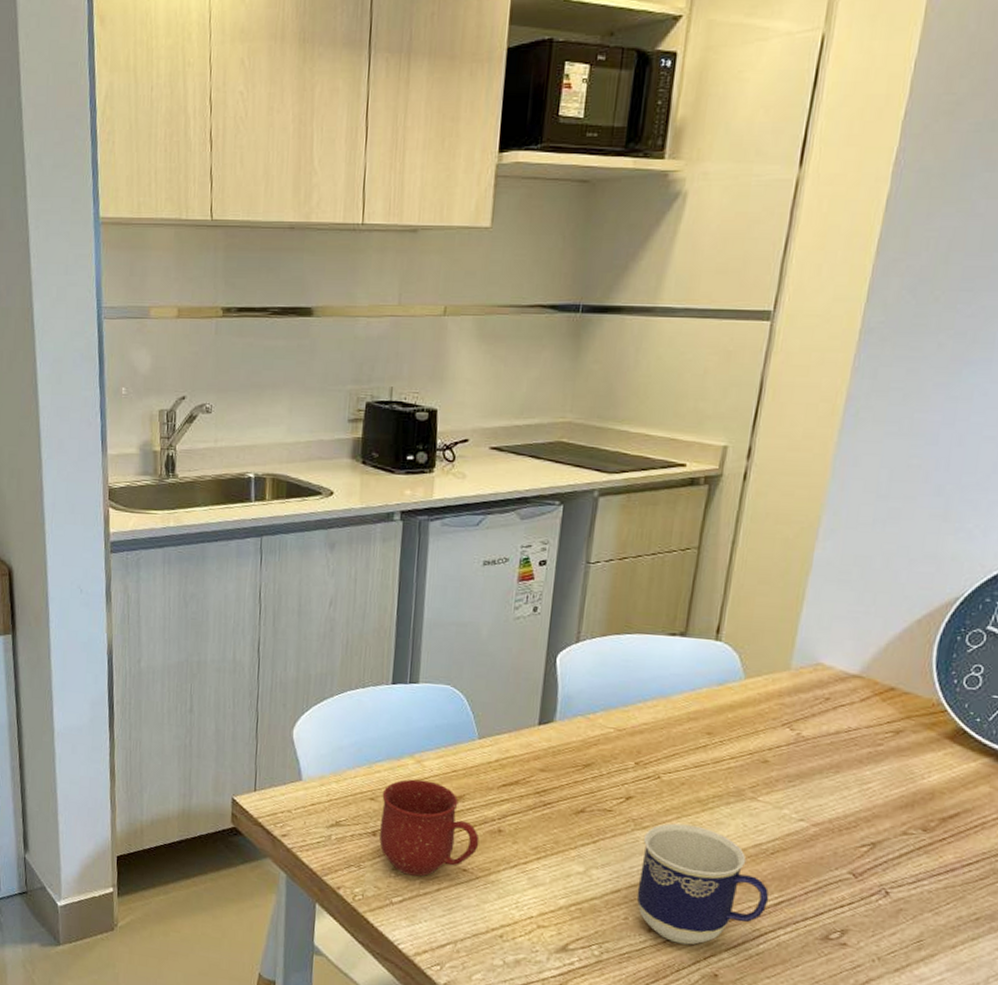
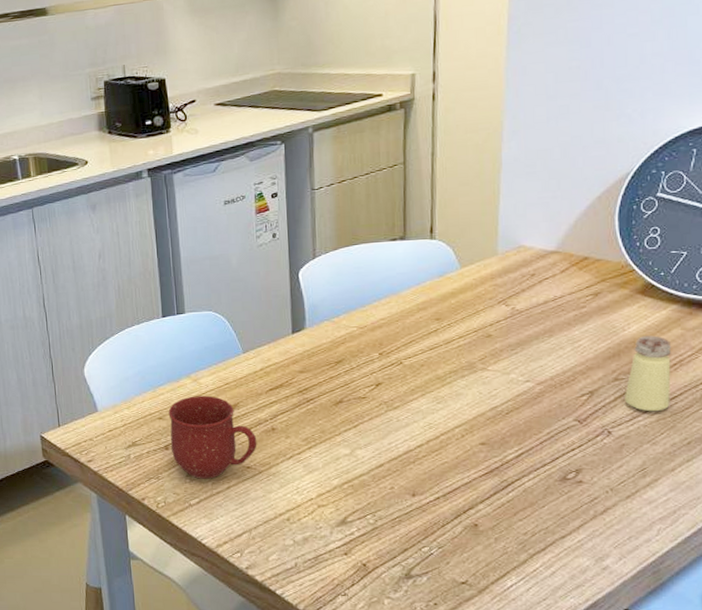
cup: present [636,823,769,945] -> none [396,399,511,503]
saltshaker: none [911,788,975,878] -> present [625,335,671,412]

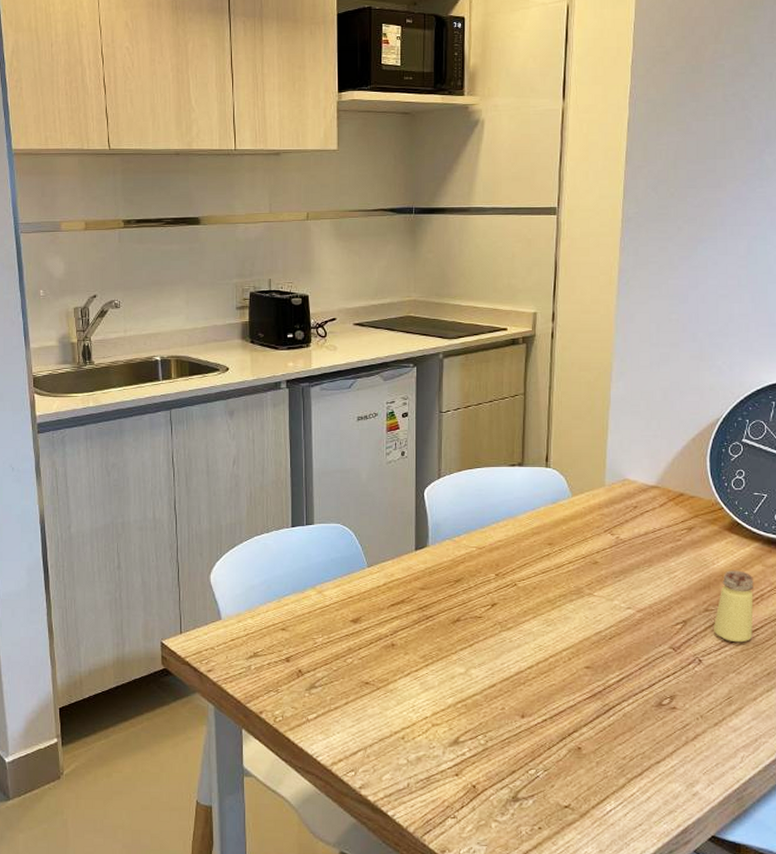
mug: present [168,395,257,479] -> none [292,608,377,693]

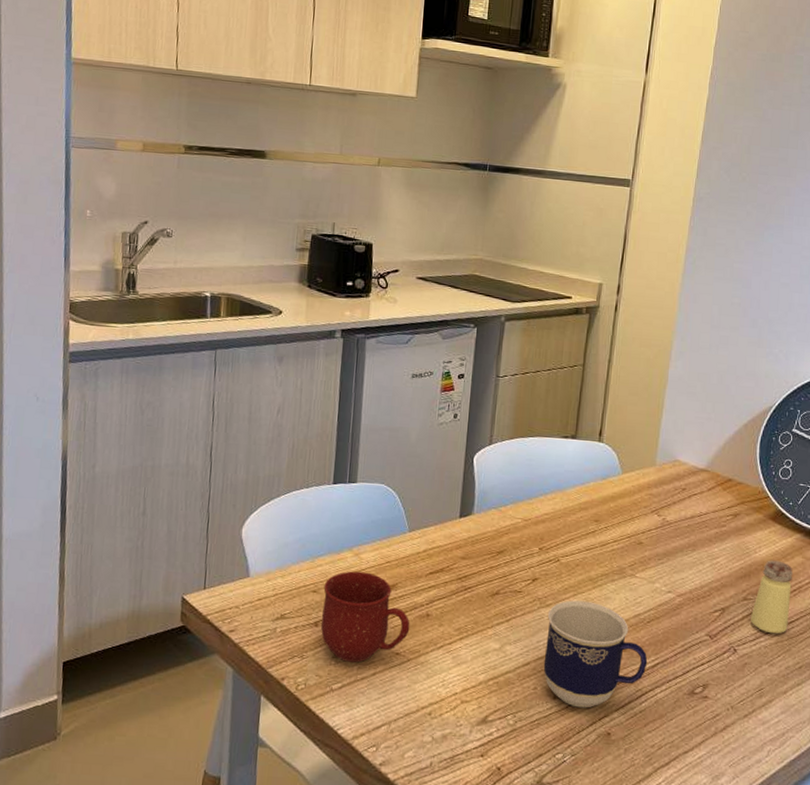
mug: none [292,608,377,693] -> present [321,571,410,663]
cup: none [509,622,613,725] -> present [543,600,648,708]

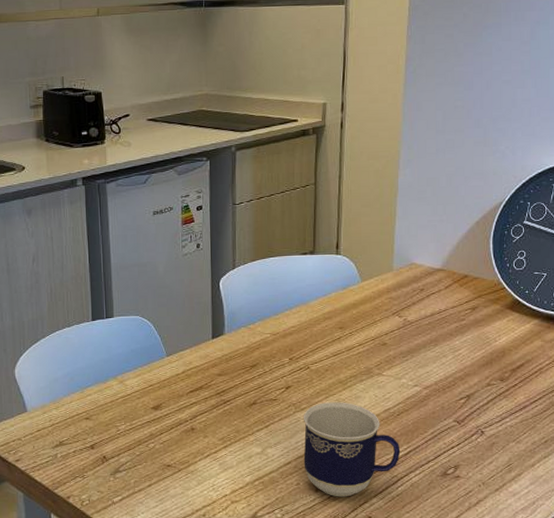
mug: present [321,571,410,663] -> none [95,396,178,477]
saltshaker: present [751,560,793,634] -> none [495,346,533,414]

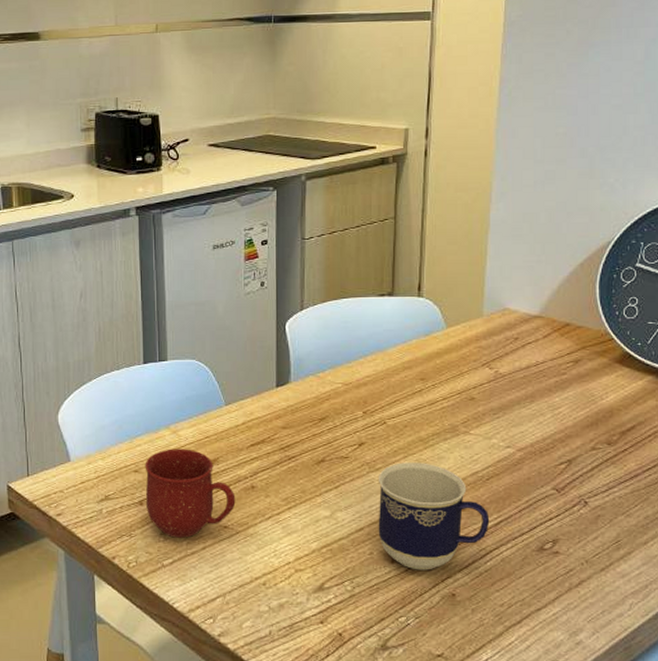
mug: none [95,396,178,477] -> present [145,449,236,538]

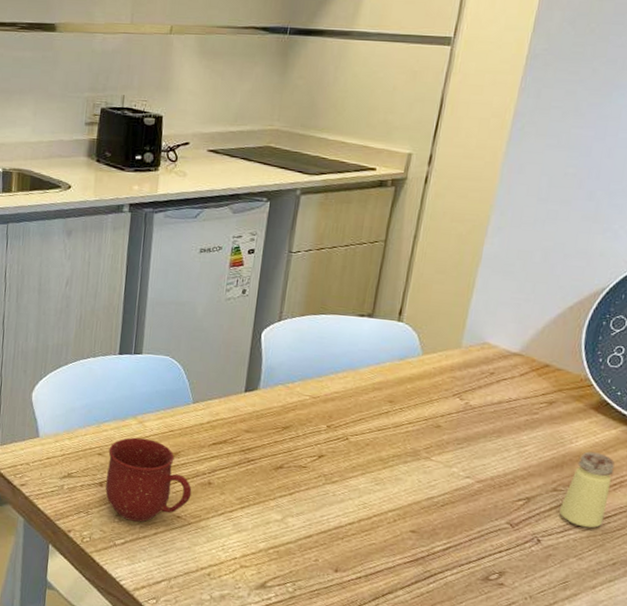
cup: present [377,462,490,570] -> none [325,478,439,584]
saltshaker: none [601,406,646,483] -> present [559,451,615,528]

